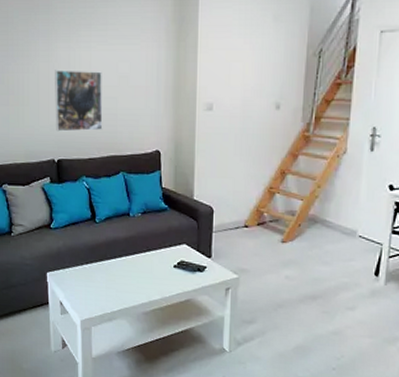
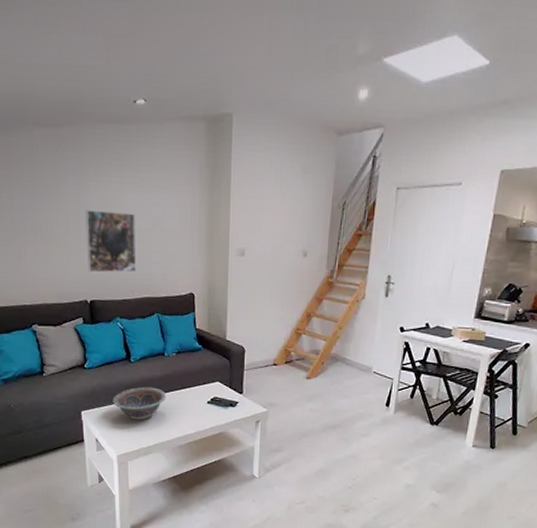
decorative bowl: none [77,248,132,284] -> present [113,387,167,420]

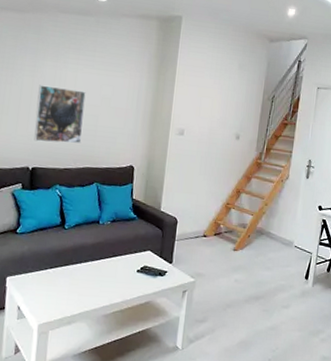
decorative bowl: present [113,387,167,420] -> none [41,253,97,288]

